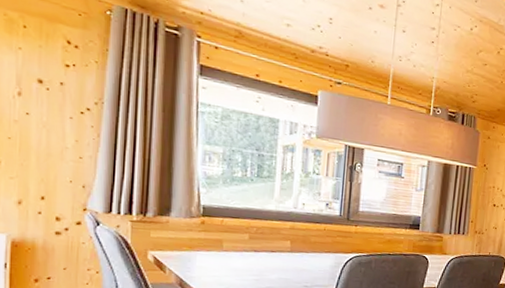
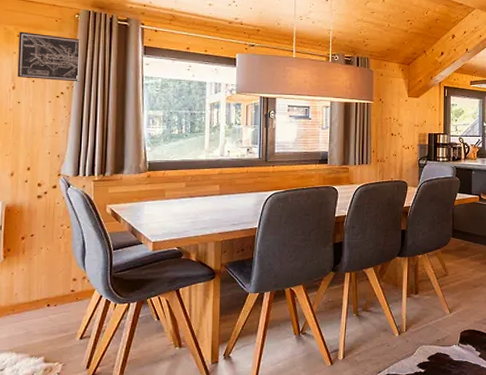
wall art: none [24,21,113,98] -> present [17,31,80,82]

